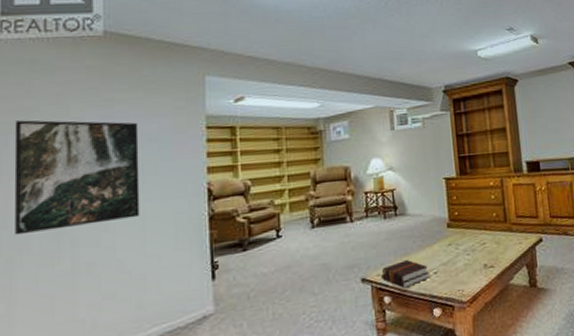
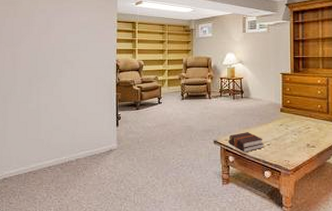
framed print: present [14,120,140,236] -> none [7,9,77,82]

